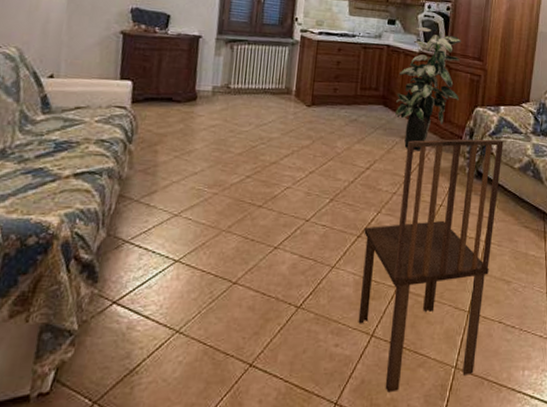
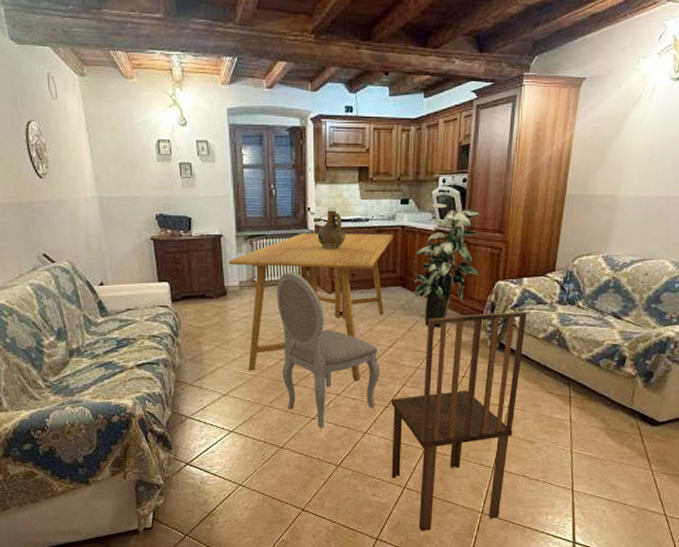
dining table: none [204,42,379,206] -> present [229,233,394,381]
dining chair: none [246,81,355,261] -> present [276,272,379,429]
ceramic jug: none [302,22,331,63] -> present [317,210,345,250]

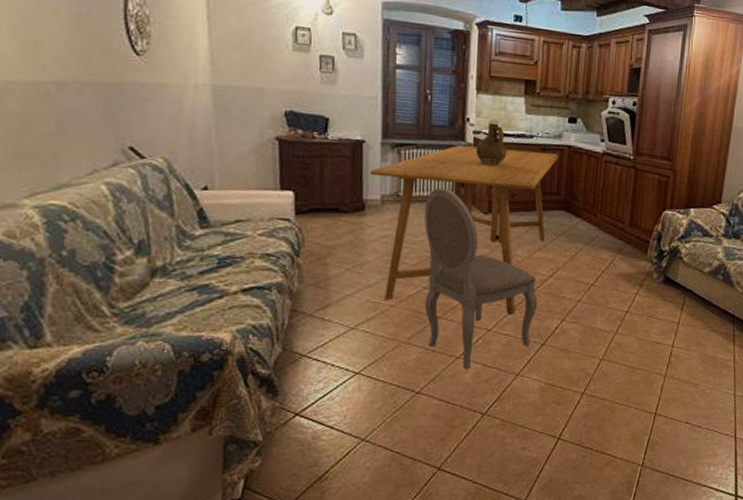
dining chair: present [391,311,527,531] -> none [544,242,693,490]
indoor plant: present [414,204,480,328] -> none [578,125,649,258]

